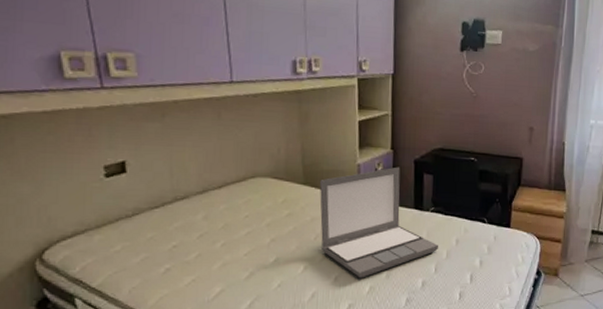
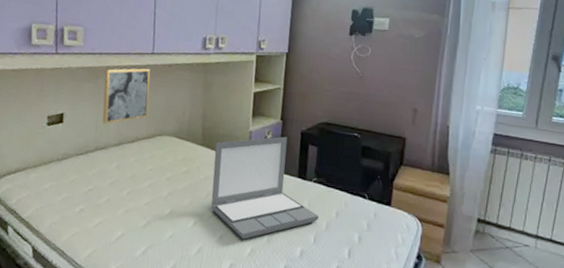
wall art: none [171,100,235,170] -> present [102,68,151,124]

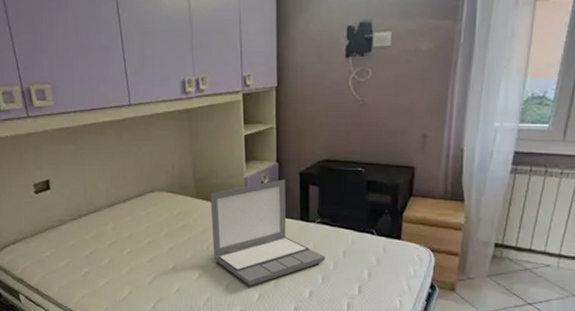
wall art: present [102,68,151,124] -> none [82,122,135,186]

